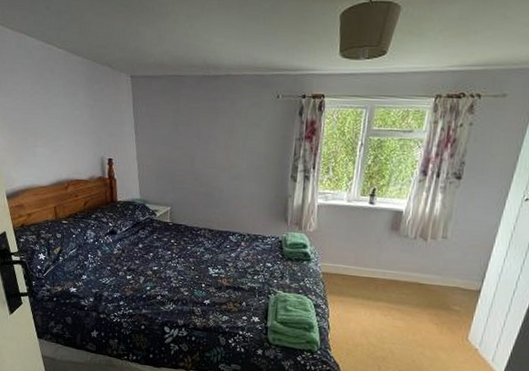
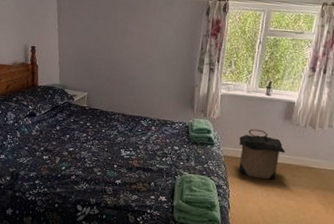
laundry hamper: none [339,242,392,298] -> present [239,128,286,180]

